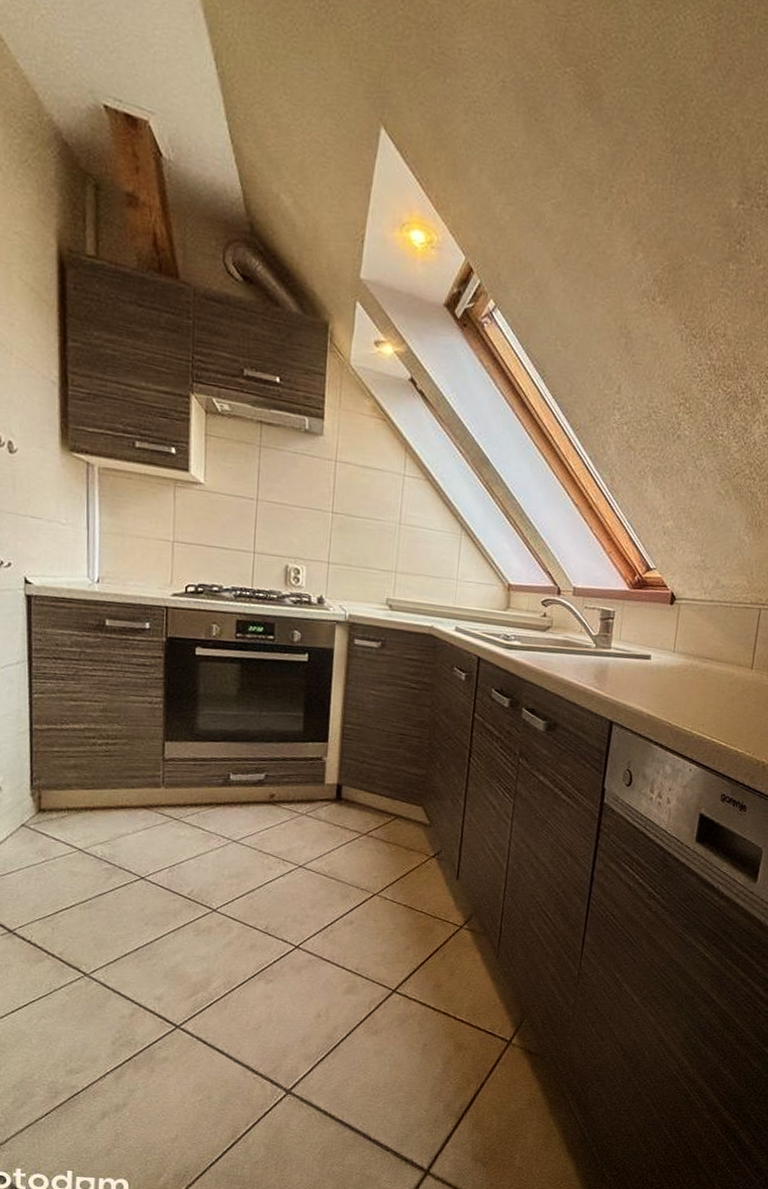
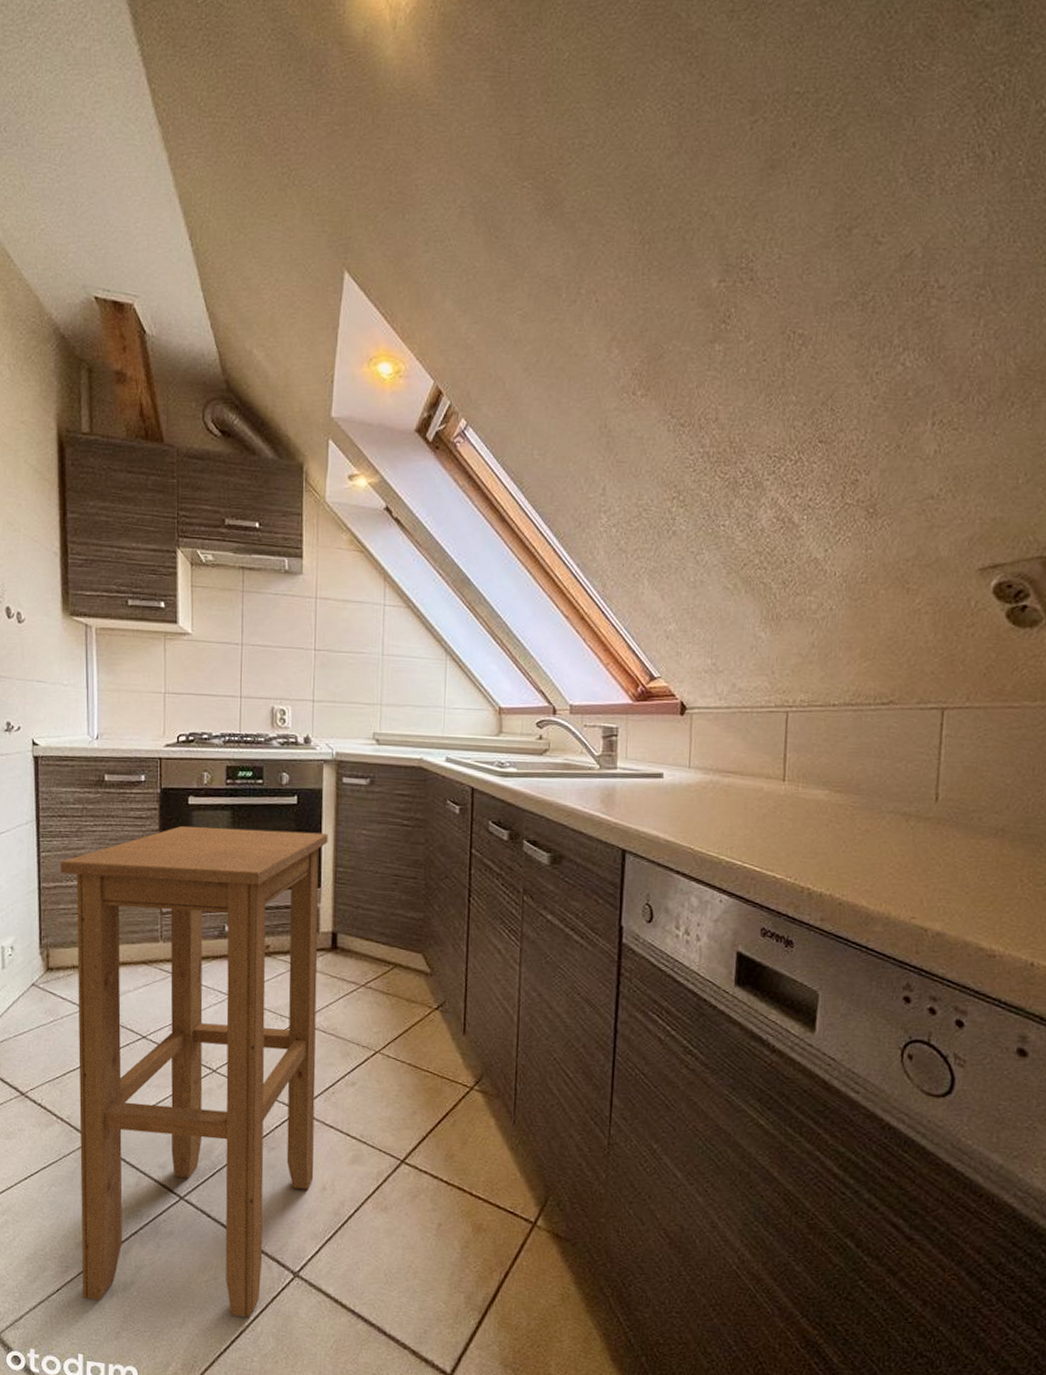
stool: none [54,676,338,1131] -> present [60,826,328,1317]

